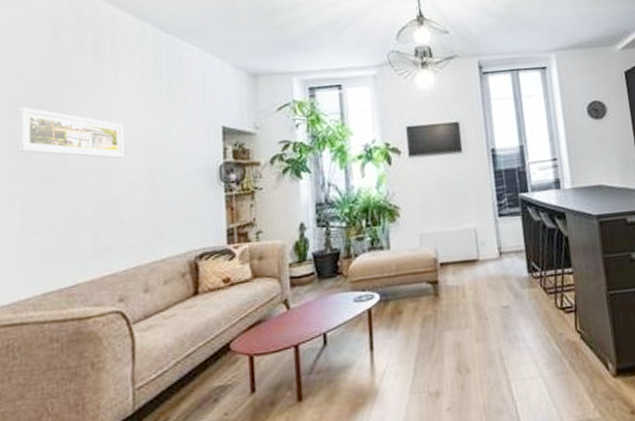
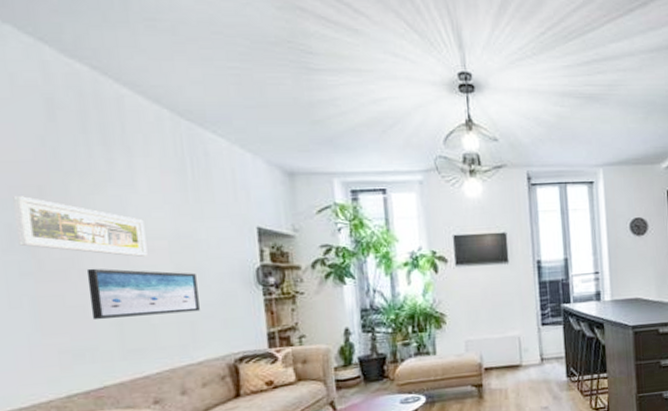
wall art: none [71,170,166,220] -> present [86,268,200,320]

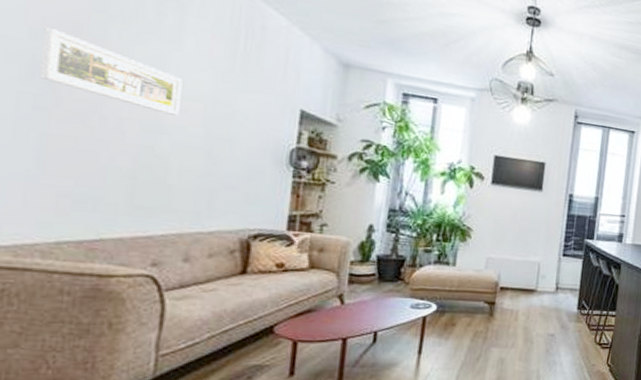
wall art: present [86,268,200,320] -> none [103,116,226,181]

